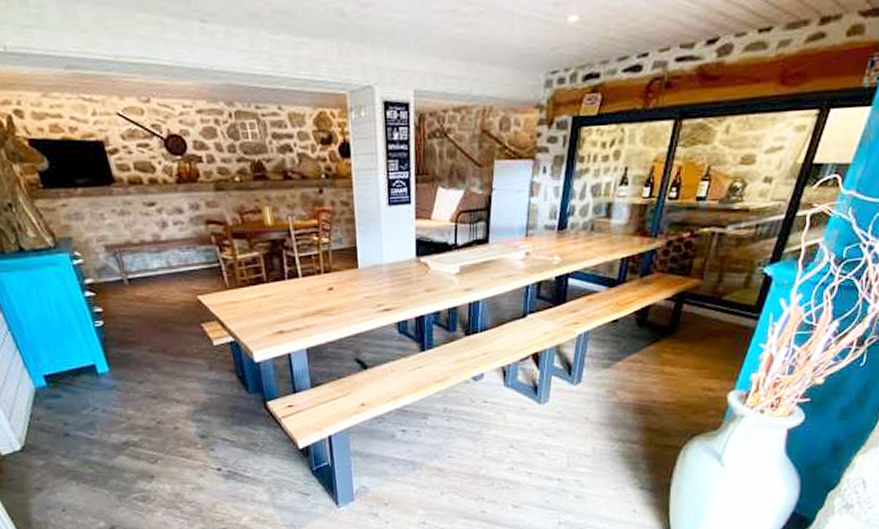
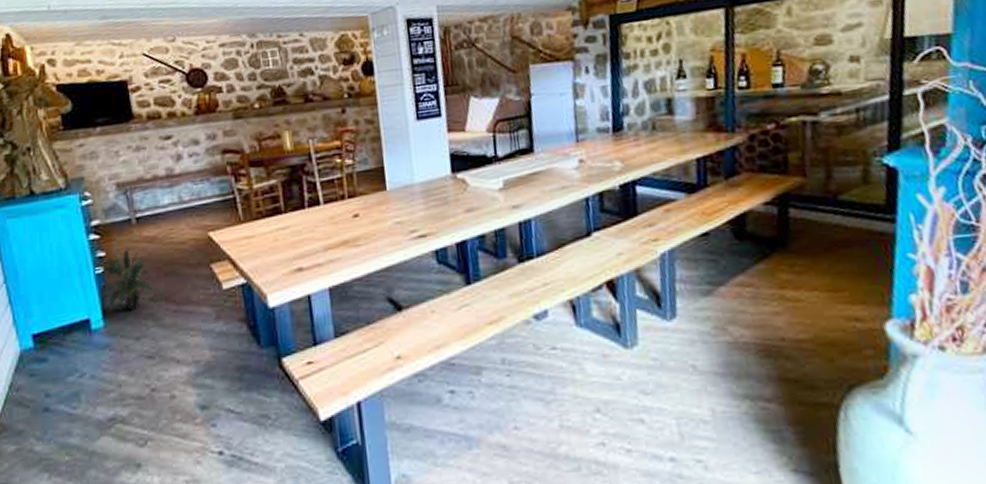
potted plant: none [92,305,154,360] -> present [94,247,158,312]

